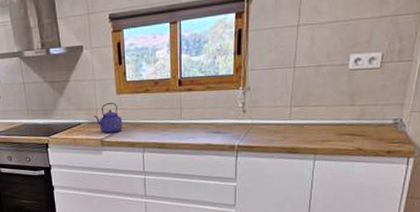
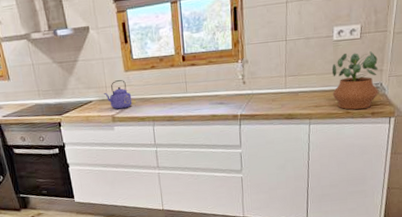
potted plant: none [343,83,399,147] -> present [331,51,378,110]

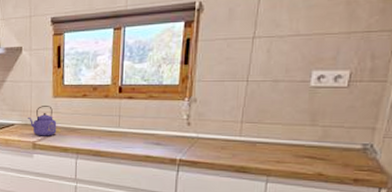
potted plant: present [331,51,378,110] -> none [302,102,370,174]

